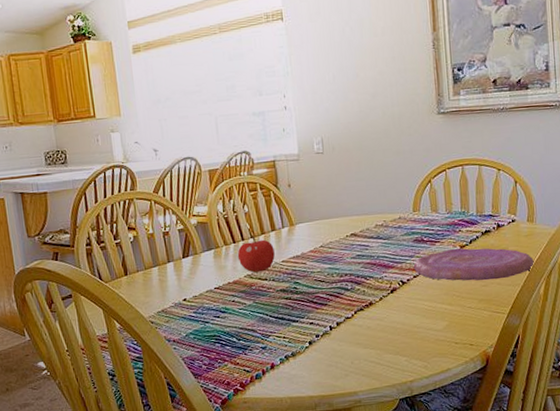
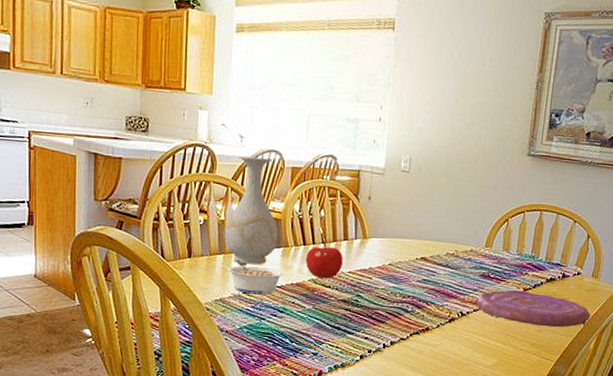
vase: none [154,166,208,272] -> present [224,156,278,265]
legume: none [164,268,219,301] -> present [228,259,284,295]

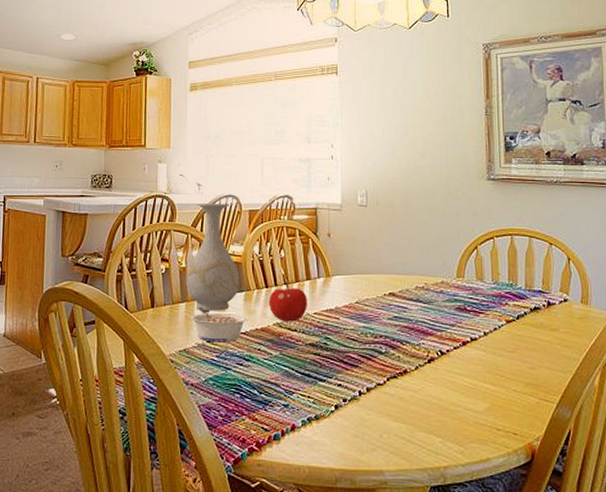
plate: present [475,289,591,328] -> none [454,322,588,363]

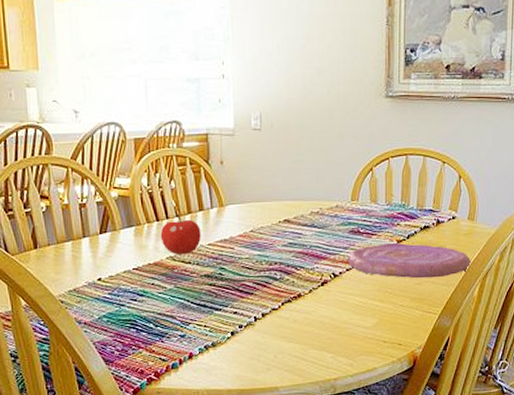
vase: present [185,203,239,311] -> none [69,132,128,248]
legume: present [191,306,247,343] -> none [78,244,139,280]
plate: none [454,322,588,363] -> present [347,242,471,279]

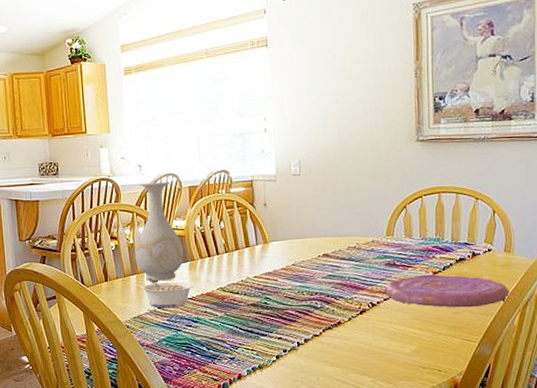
vase: none [69,132,128,248] -> present [134,182,184,281]
legume: none [78,244,139,280] -> present [142,277,193,308]
fruit: present [160,214,201,255] -> none [211,251,248,286]

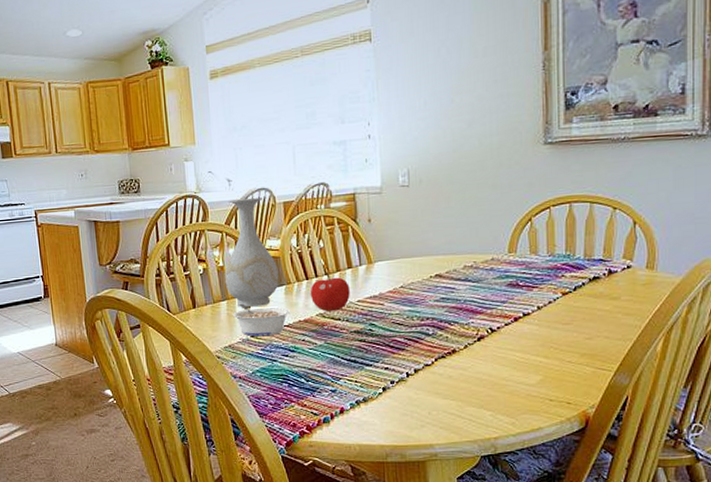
fruit: none [211,251,248,286] -> present [310,272,350,312]
plate: present [384,274,509,308] -> none [505,295,652,333]

